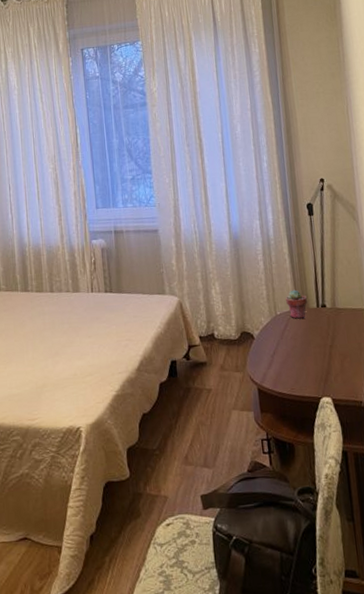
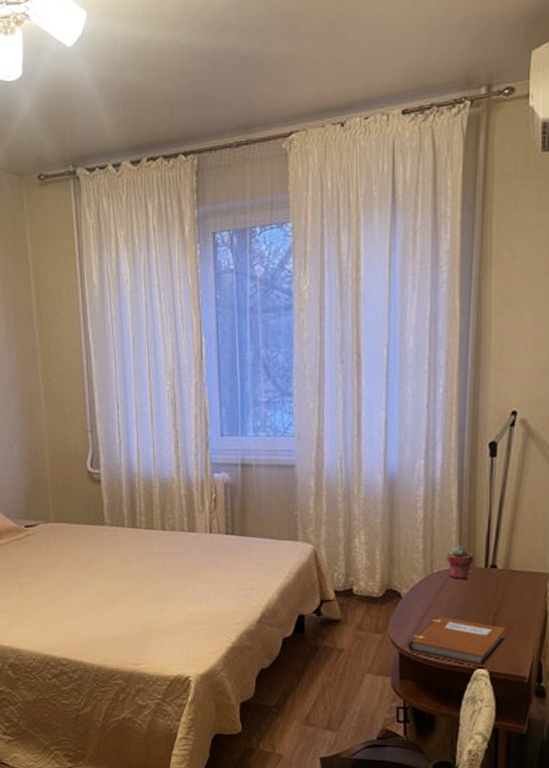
notebook: none [264,352,342,396] -> present [408,616,506,667]

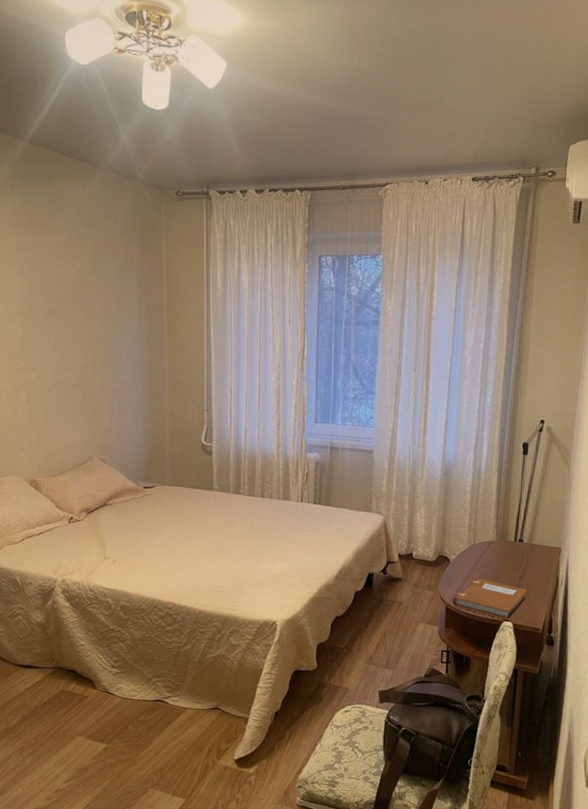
potted succulent: present [445,545,473,579] -> none [485,522,506,550]

